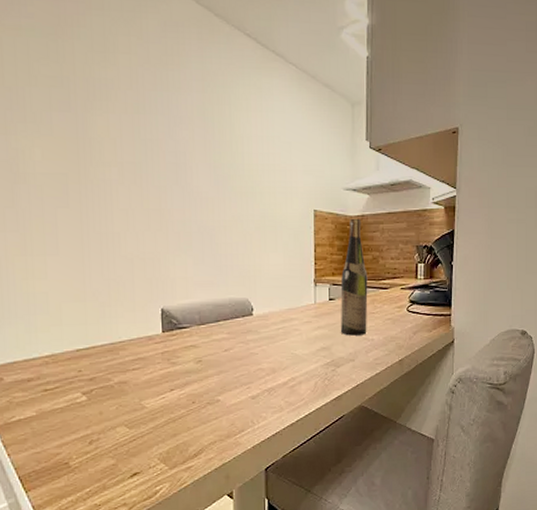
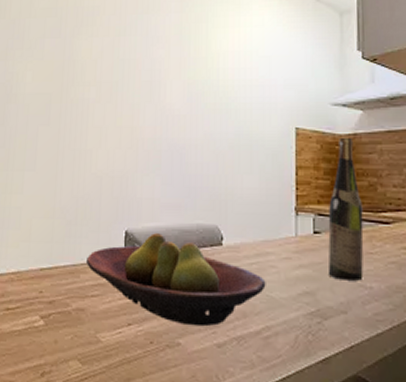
fruit bowl: none [123,309,291,385] -> present [85,233,266,327]

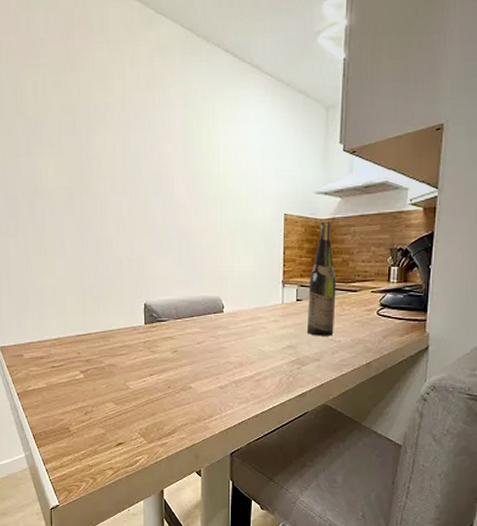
fruit bowl: present [85,233,266,327] -> none [113,305,258,374]

